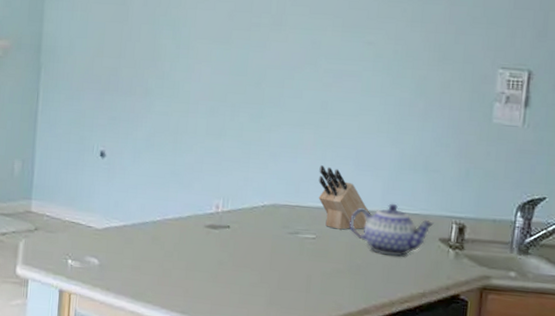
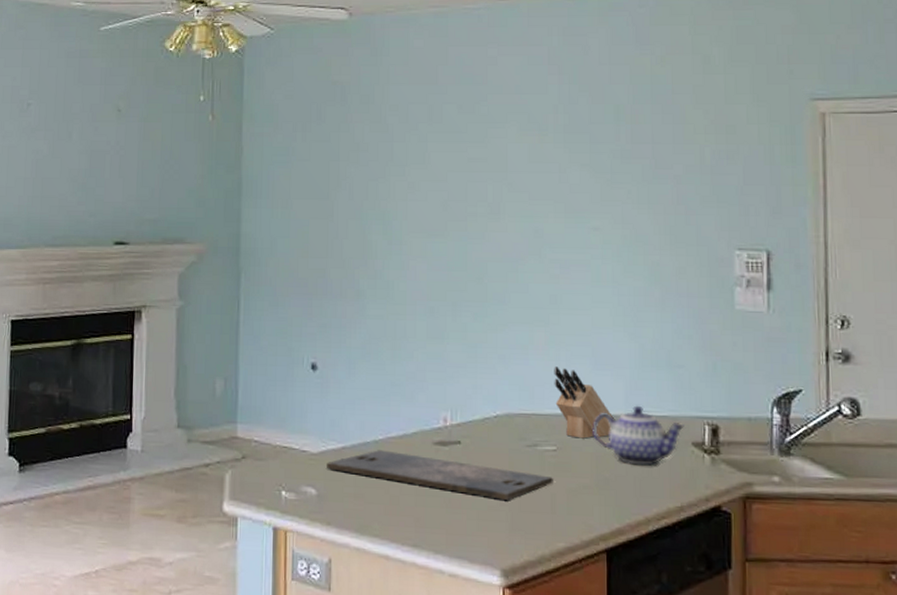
cutting board: none [109,229,310,279] -> present [327,450,553,500]

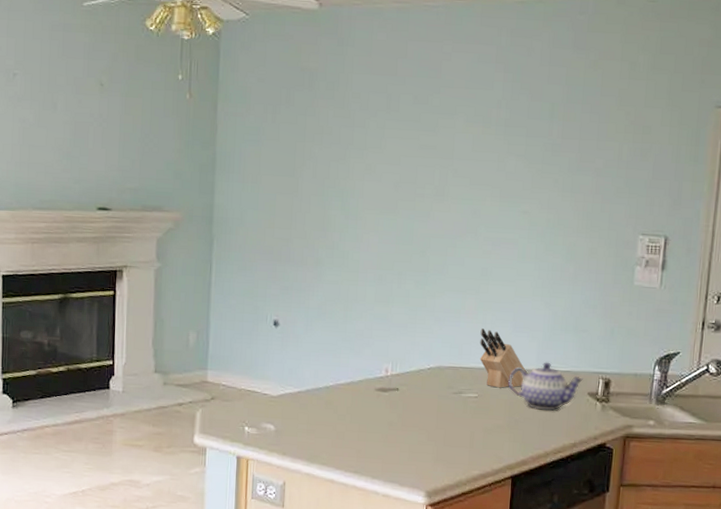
cutting board: present [327,450,553,500] -> none [284,394,473,437]

